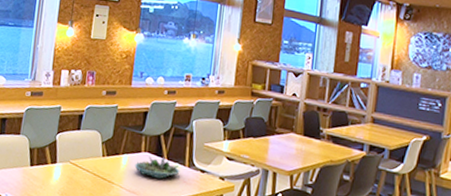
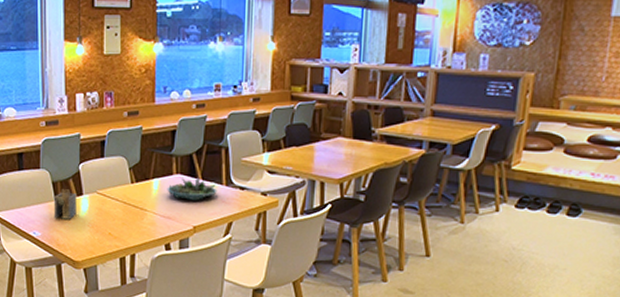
napkin holder: none [27,156,51,185] -> present [53,189,77,219]

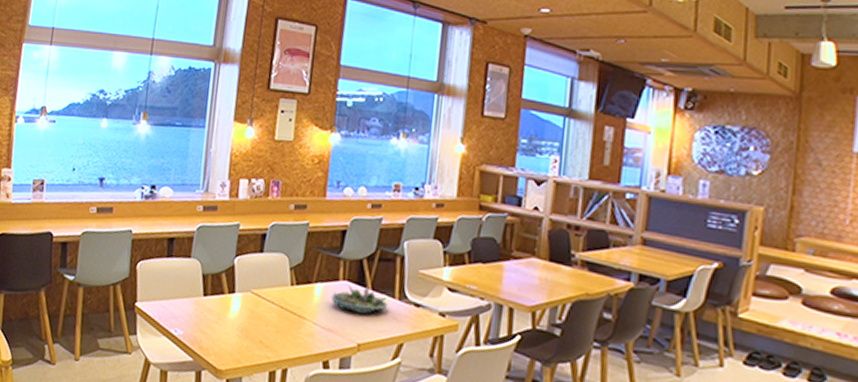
napkin holder: present [53,189,77,219] -> none [199,283,228,320]

